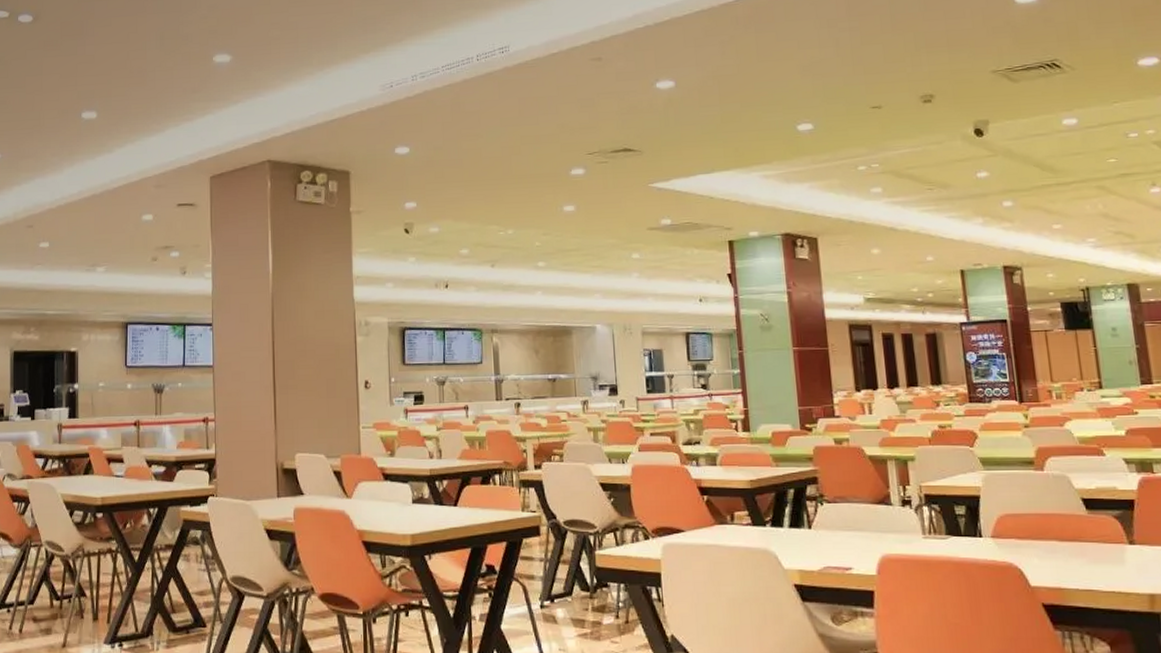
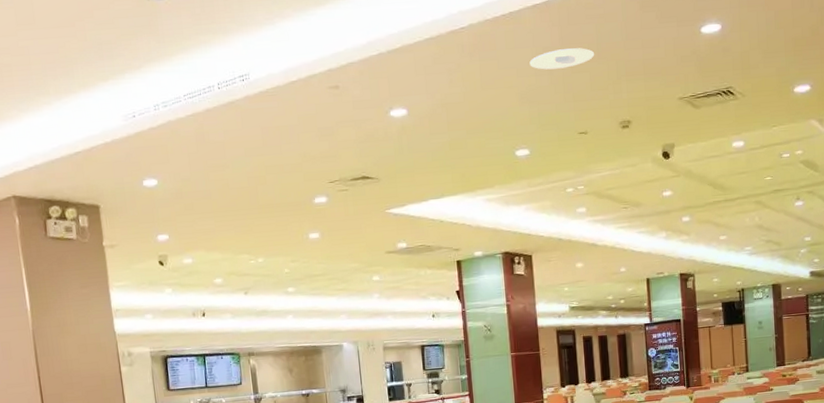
recessed light: none [812,19,888,42] -> present [529,48,595,70]

